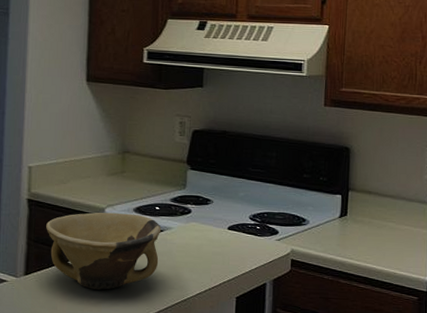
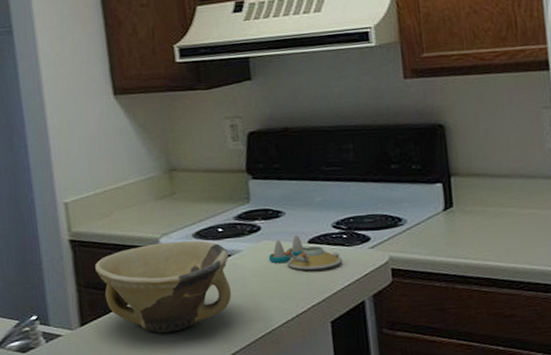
salt and pepper shaker set: none [193,220,253,253] -> present [268,234,342,270]

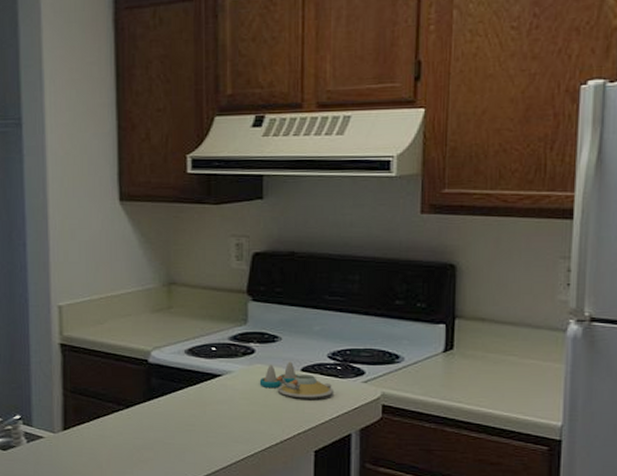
bowl: present [95,240,232,333] -> none [83,355,220,445]

